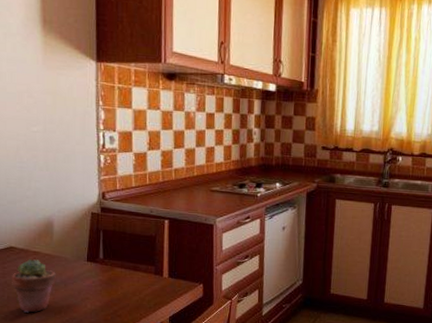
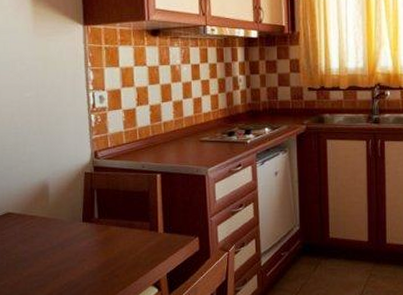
potted succulent: present [12,259,56,313] -> none [10,224,53,279]

